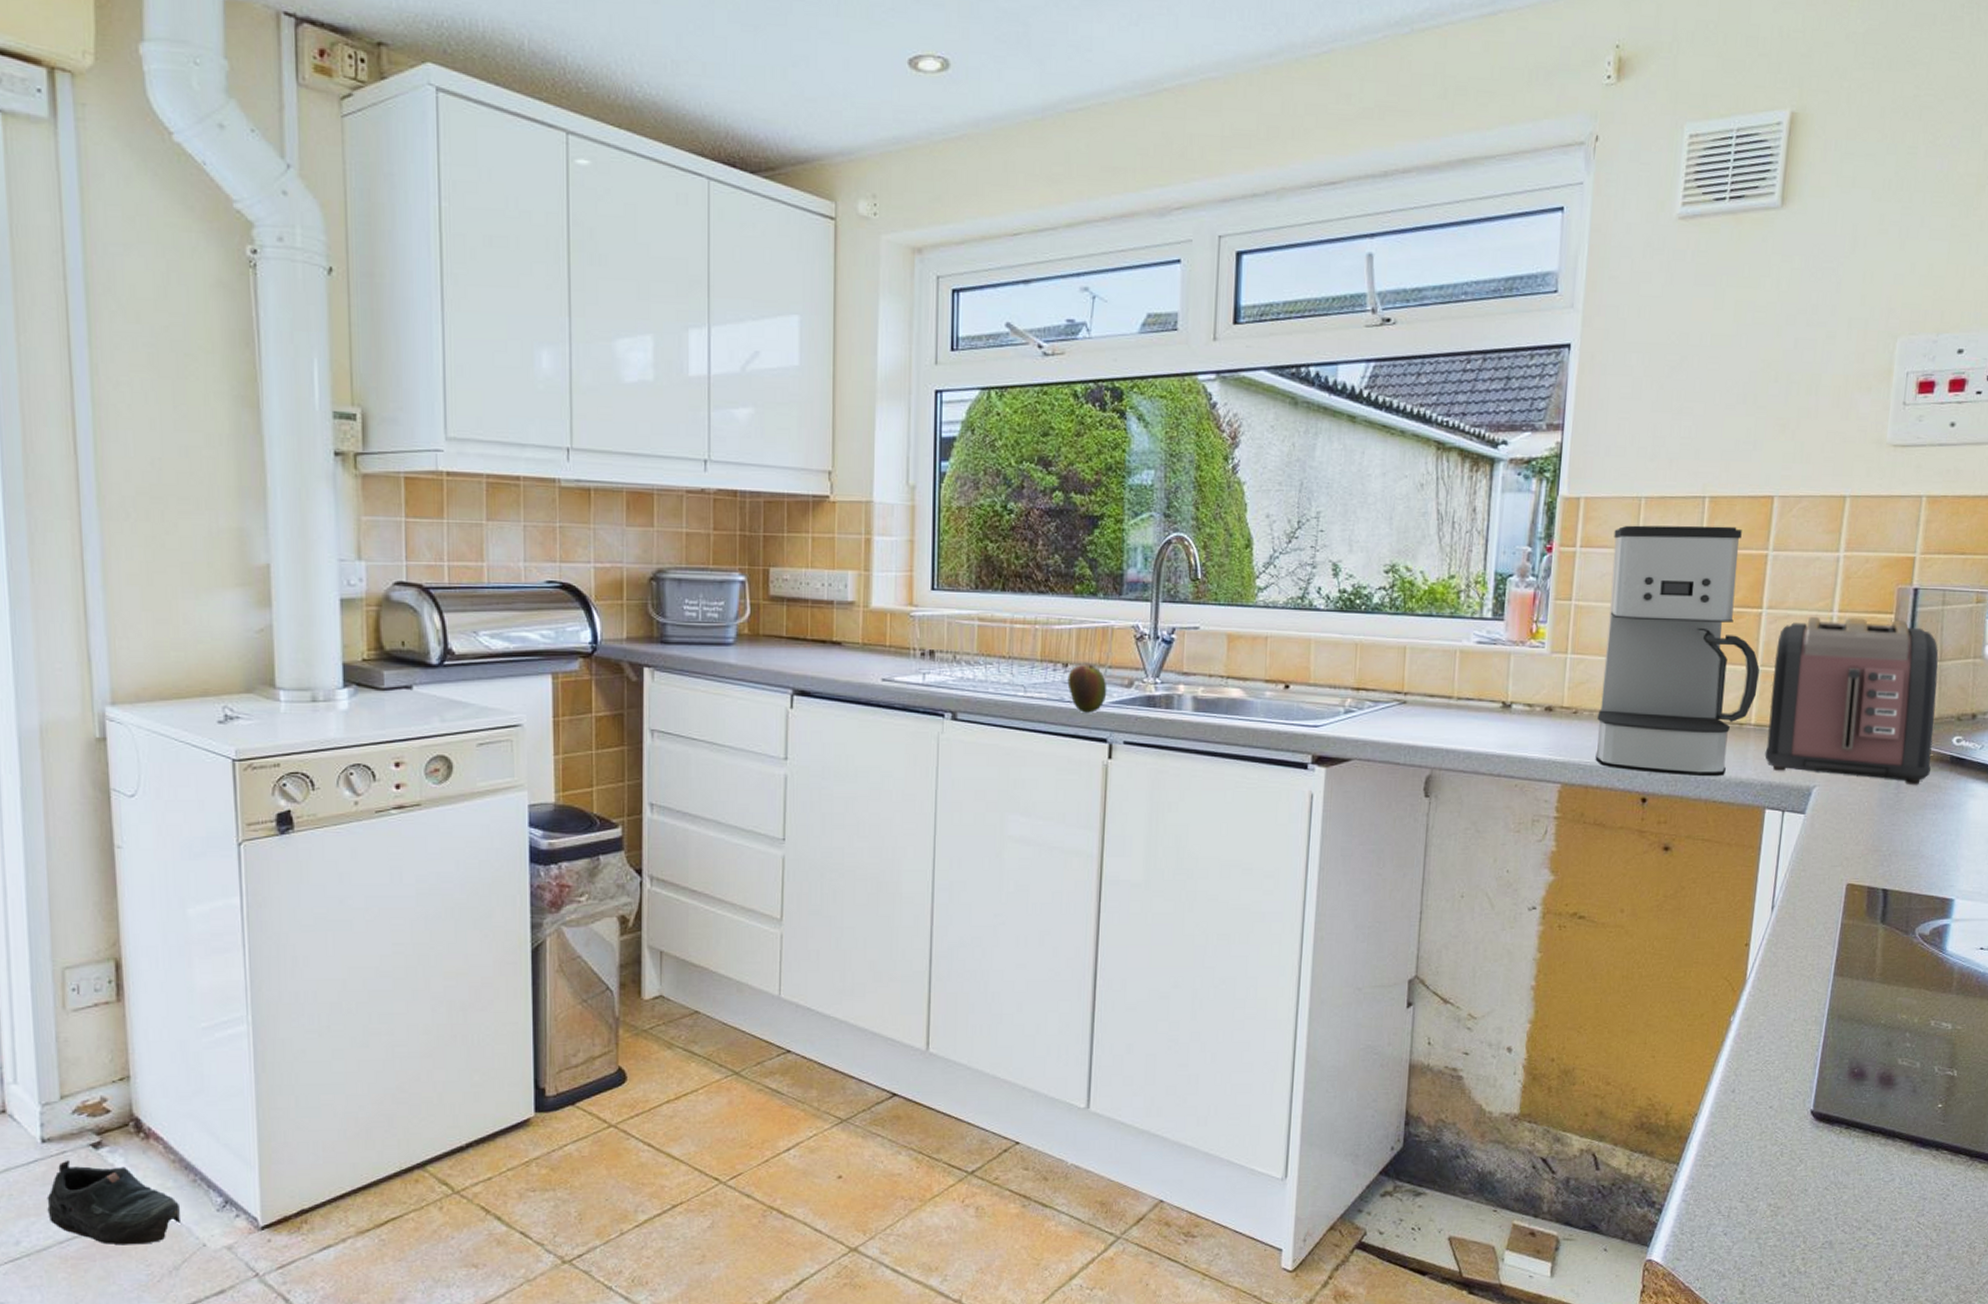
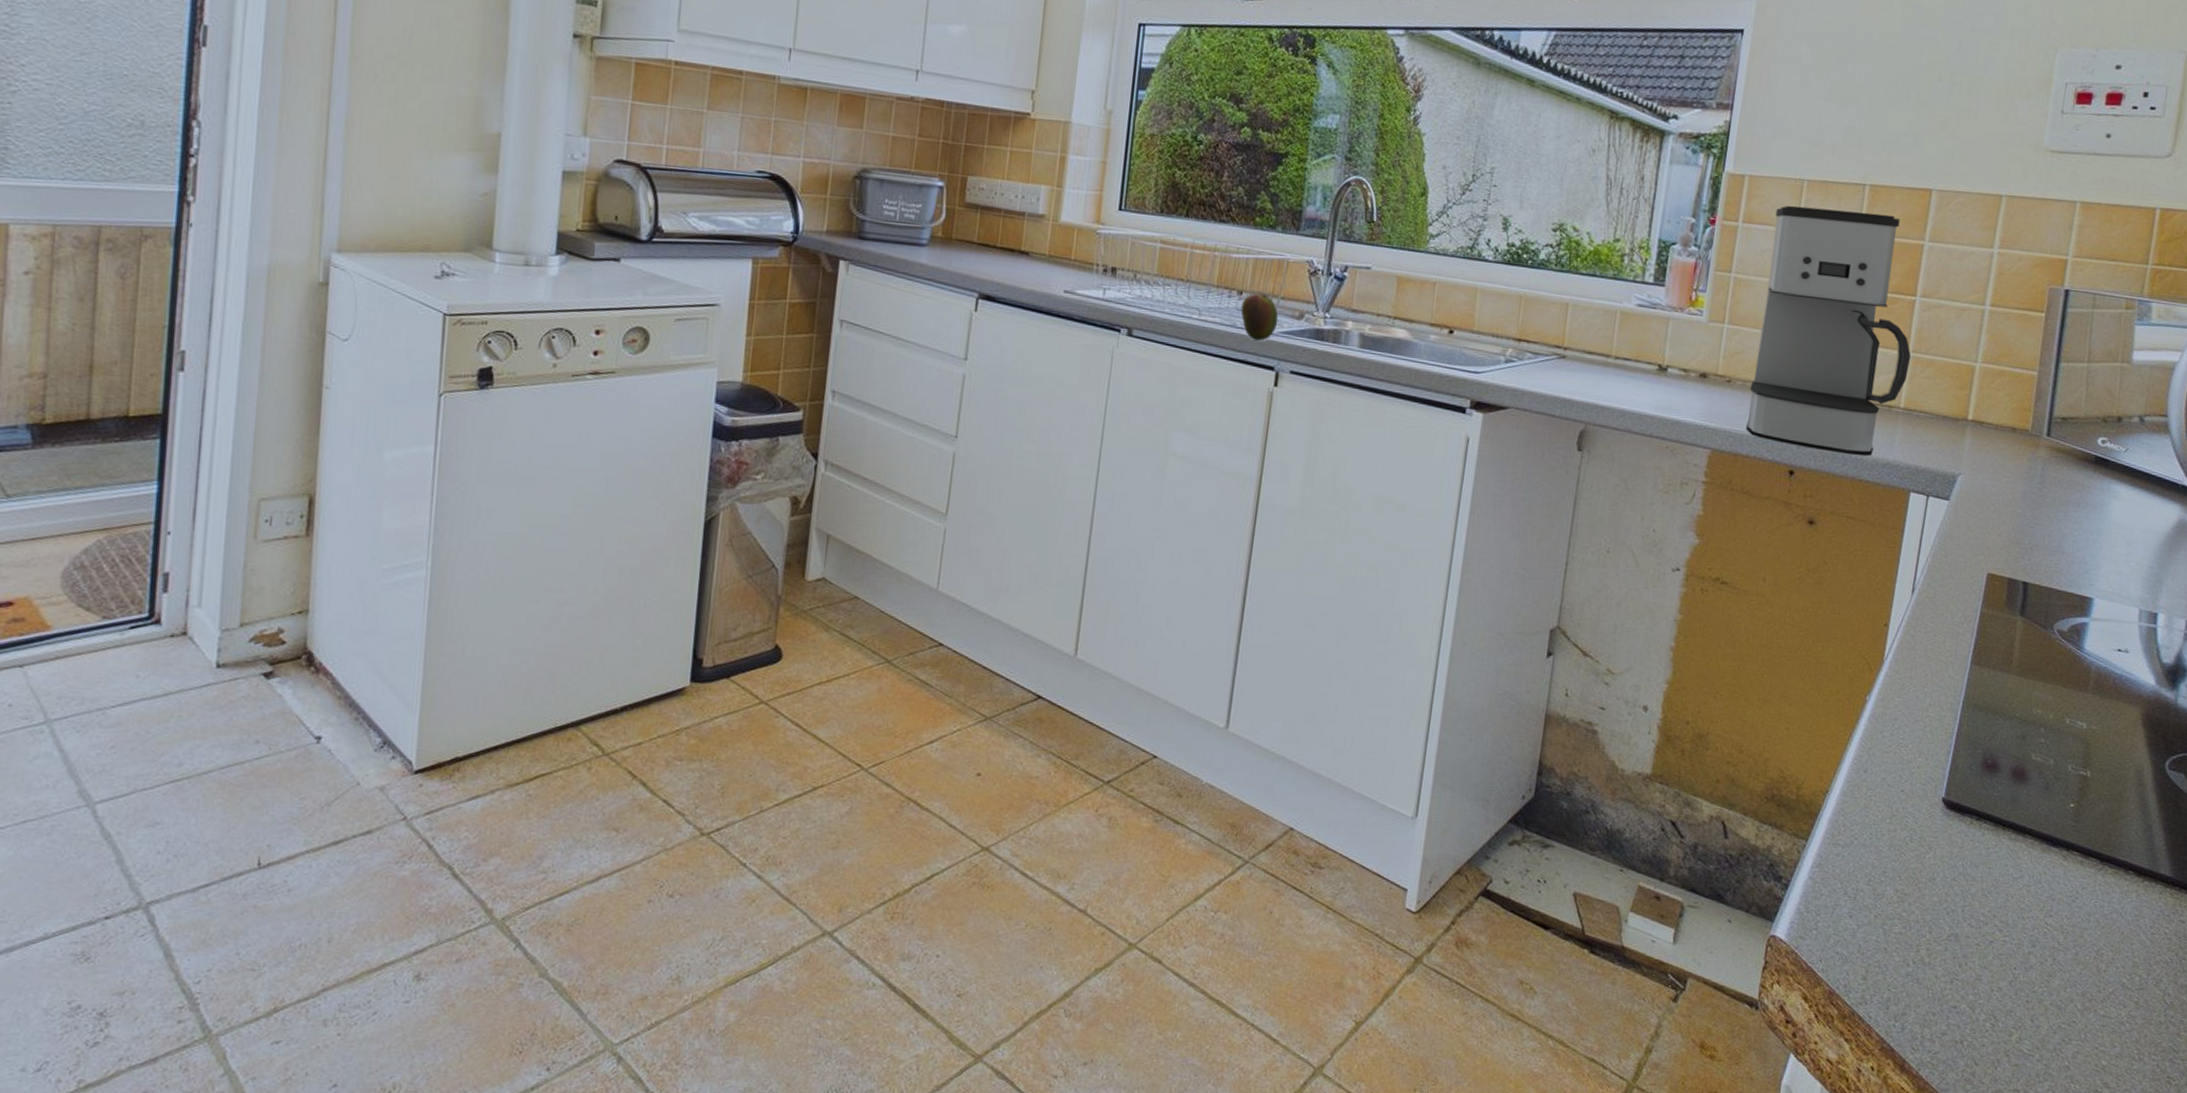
shoe: present [47,1159,180,1245] -> none [213,686,339,778]
toaster: present [1765,616,1939,786] -> none [1912,308,2087,483]

